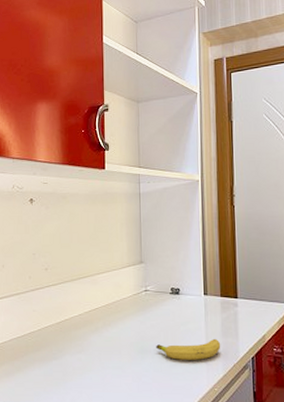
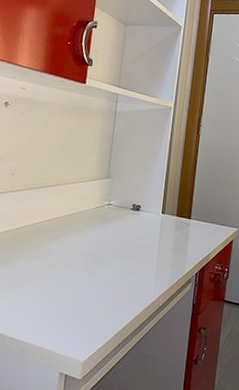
fruit: present [156,338,221,360] -> none [111,254,171,273]

